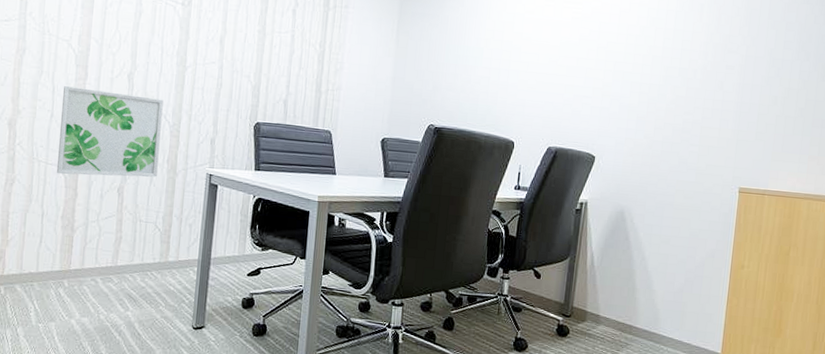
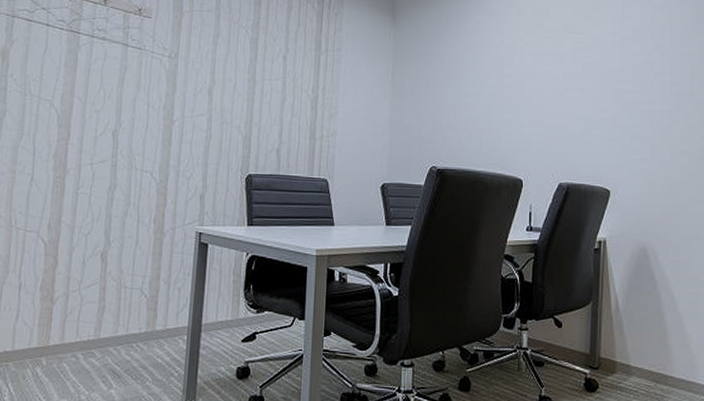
wall art: present [56,86,164,177] -> none [36,148,150,242]

